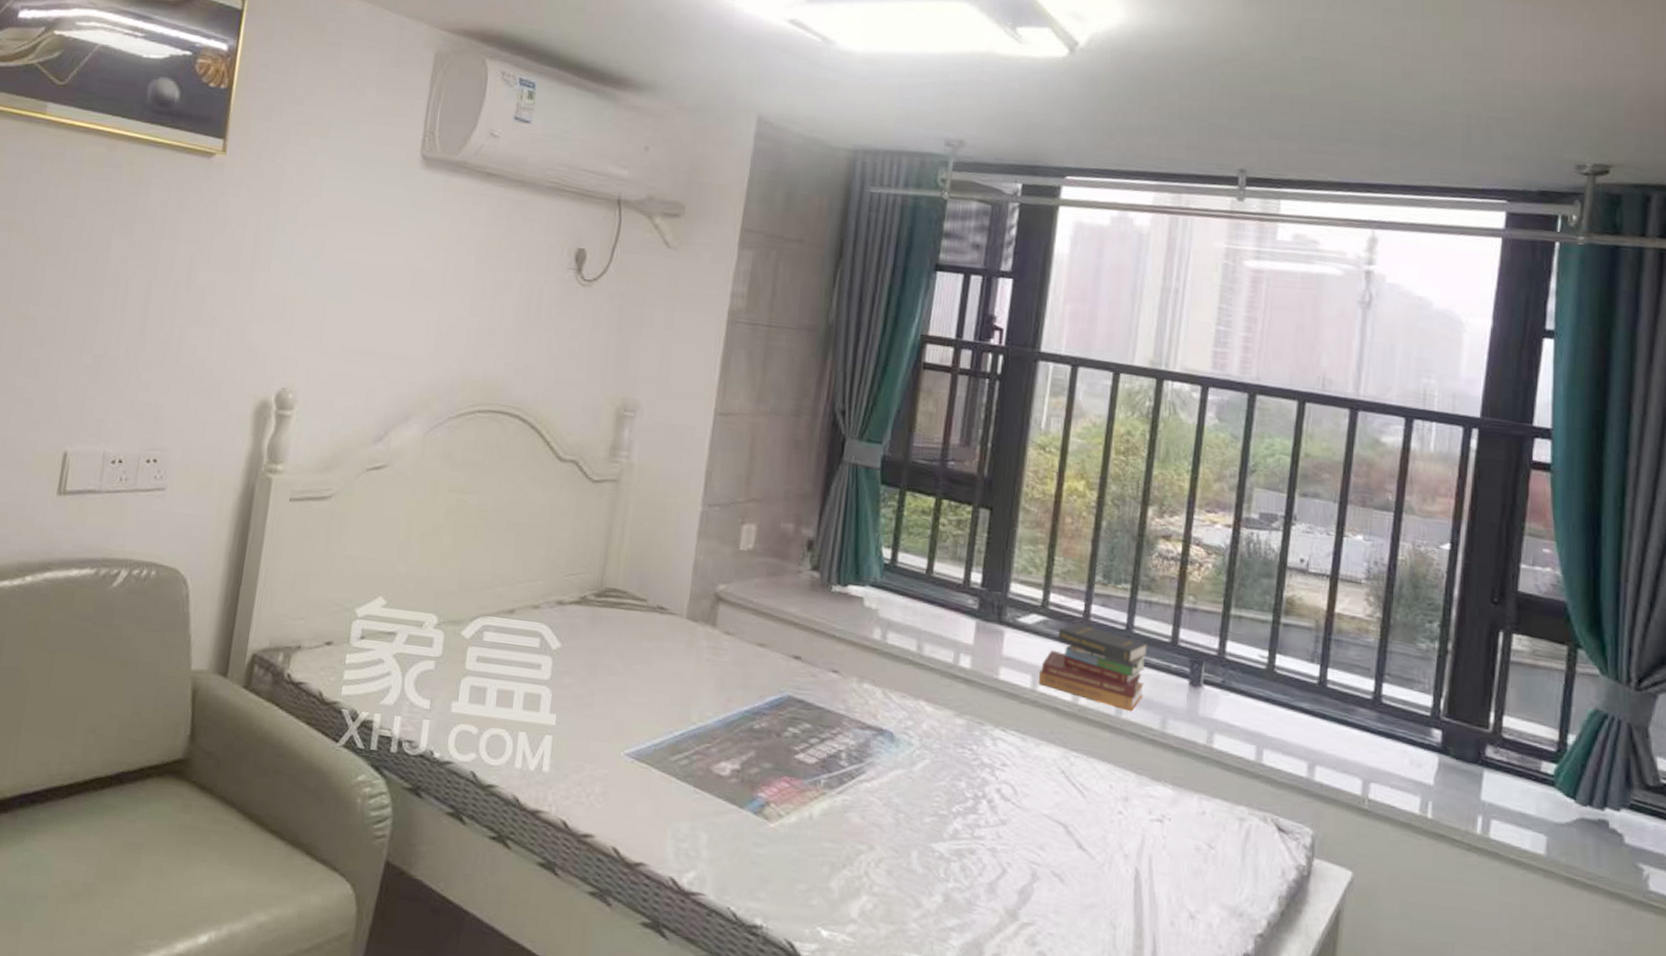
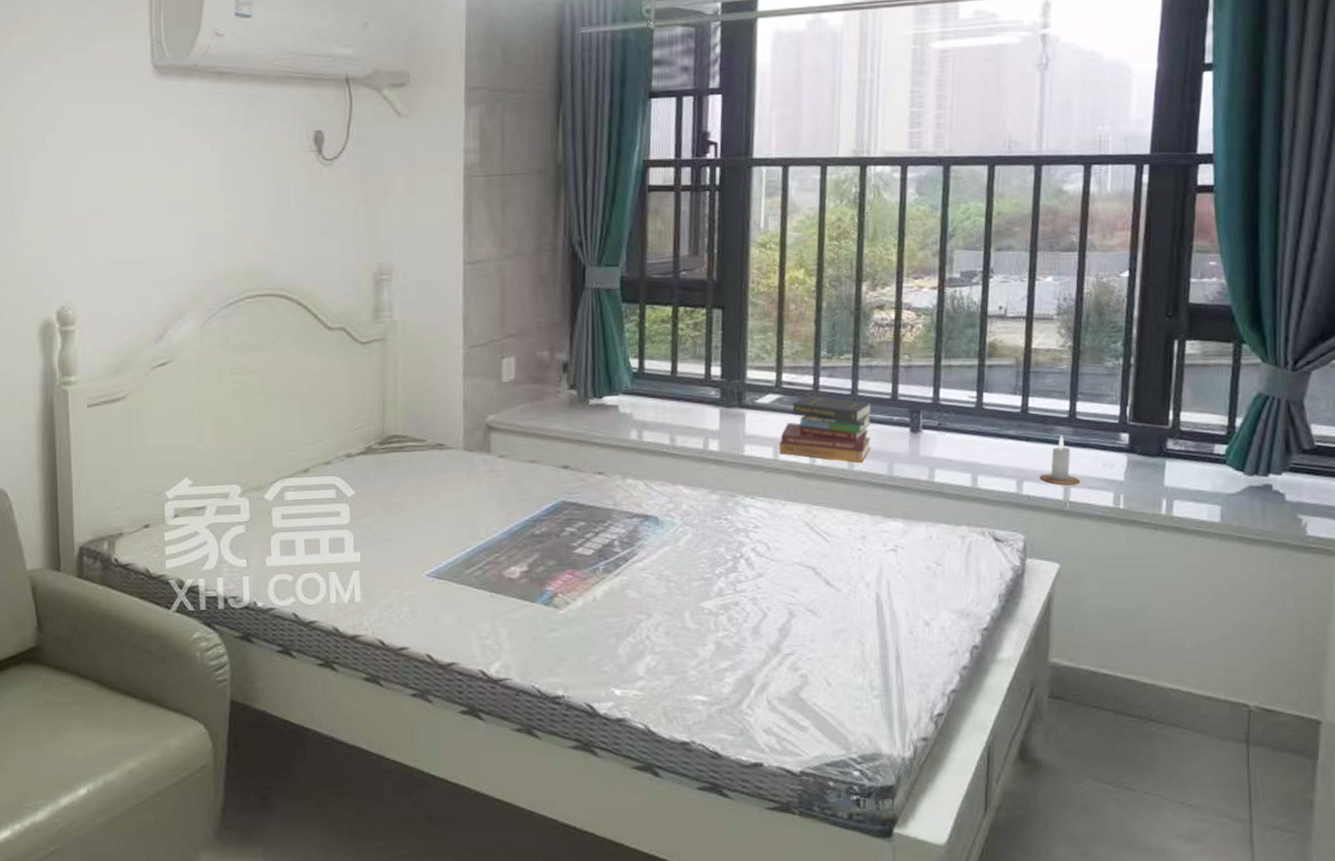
candle: none [1335,718,1382,781] -> present [1039,435,1080,486]

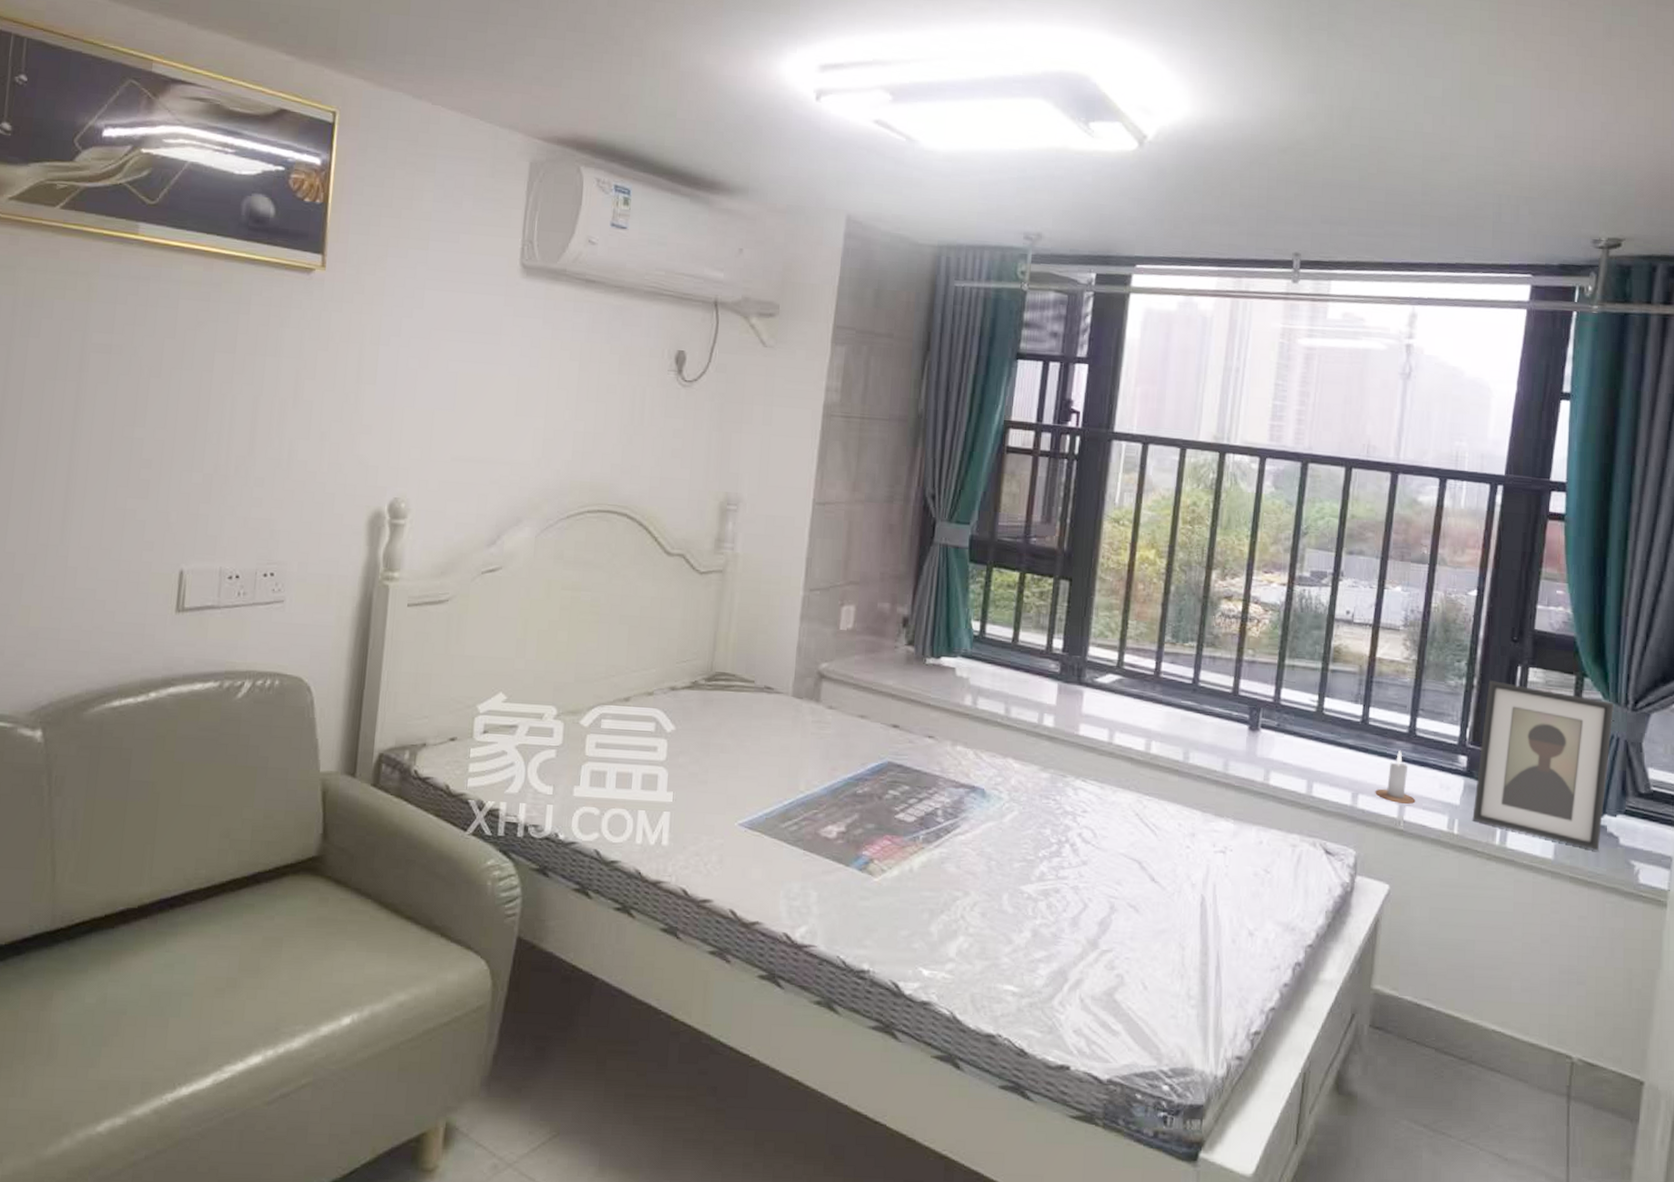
books: present [779,395,872,464] -> none [1114,679,1212,757]
picture frame: none [1137,357,1273,510] -> present [1472,680,1614,851]

